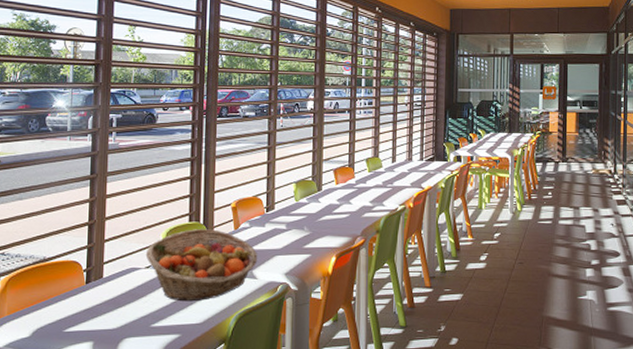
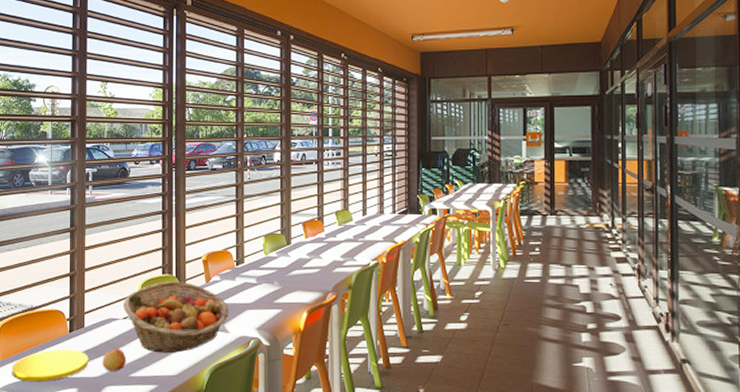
plate: none [18,301,107,338] -> present [11,348,89,383]
apple: none [121,299,148,323] -> present [102,348,127,372]

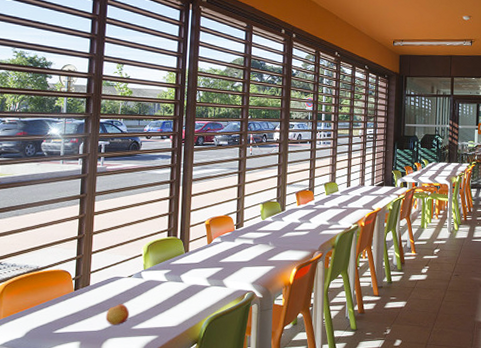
plate: present [11,348,89,383] -> none [13,305,93,338]
fruit basket: present [122,281,230,353] -> none [128,243,228,307]

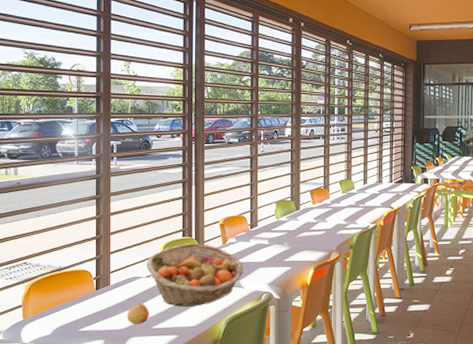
fruit basket: none [128,243,228,307] -> present [146,243,244,307]

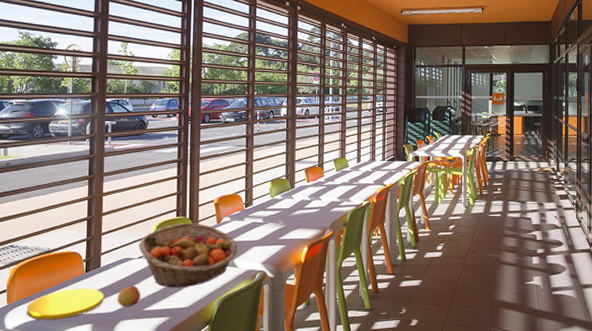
plate: none [41,305,114,336] -> present [26,287,104,321]

